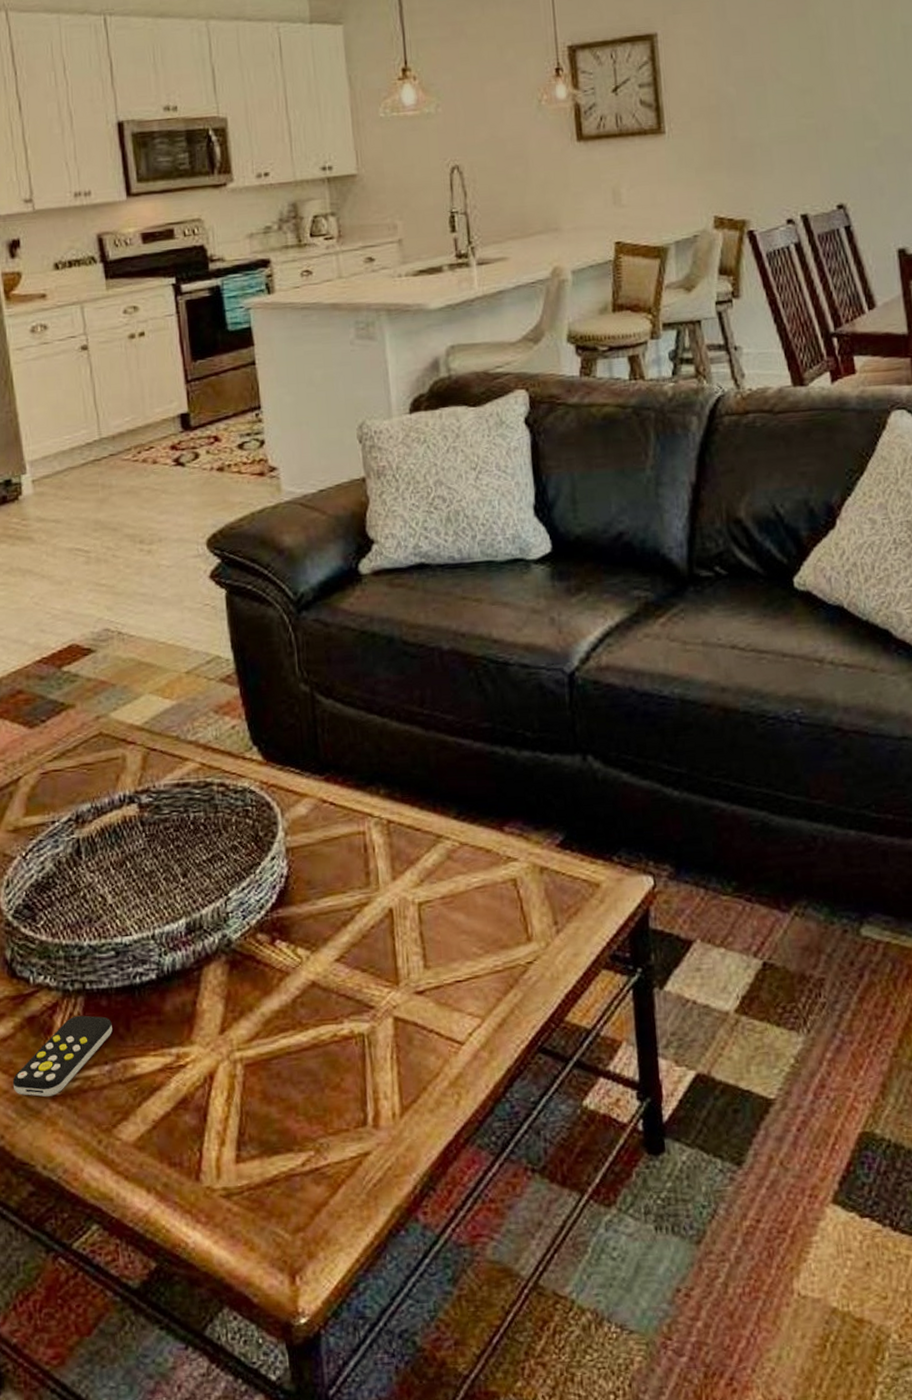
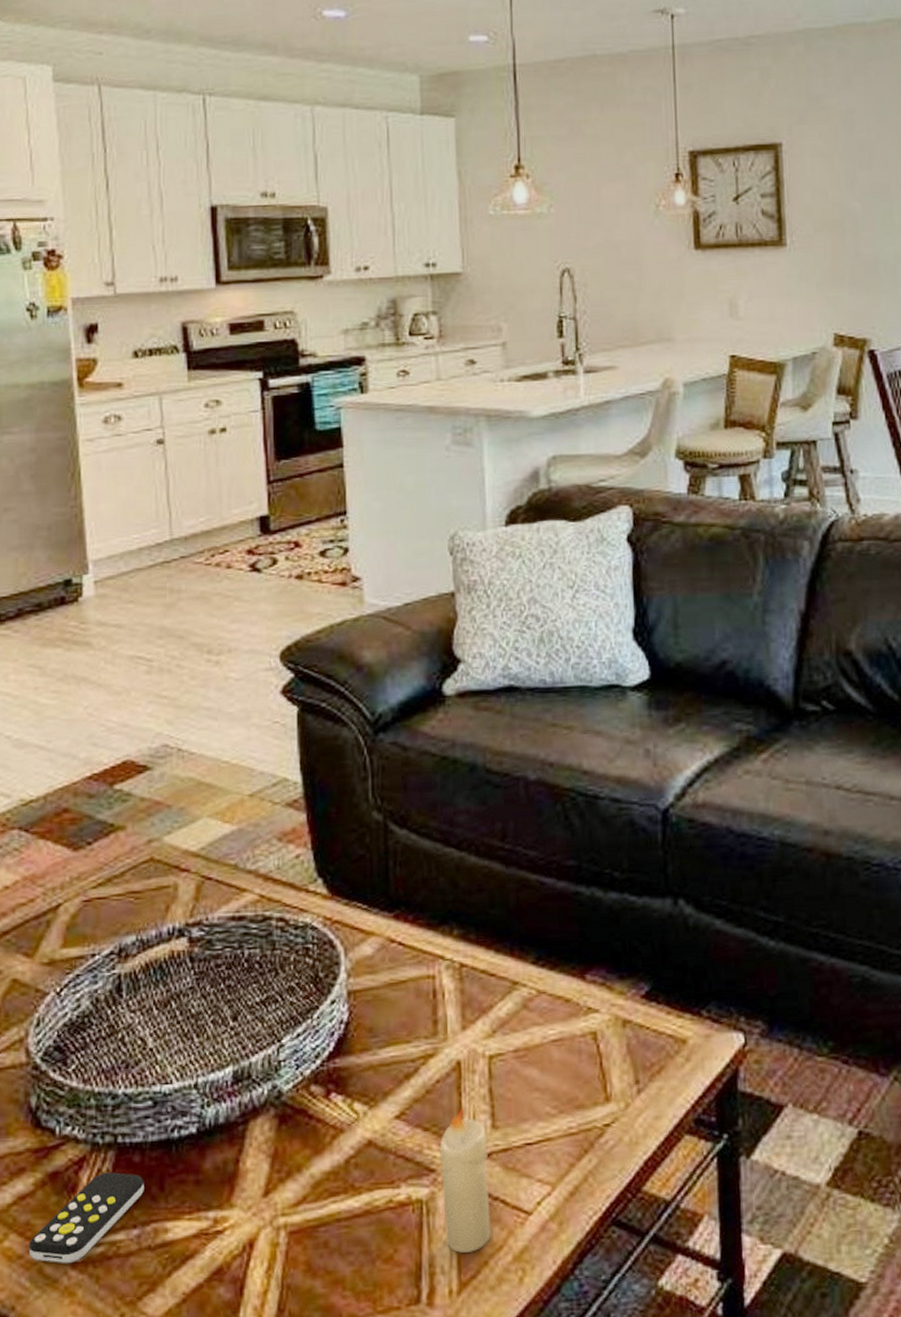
candle: none [376,951,428,1080] -> present [438,1108,491,1253]

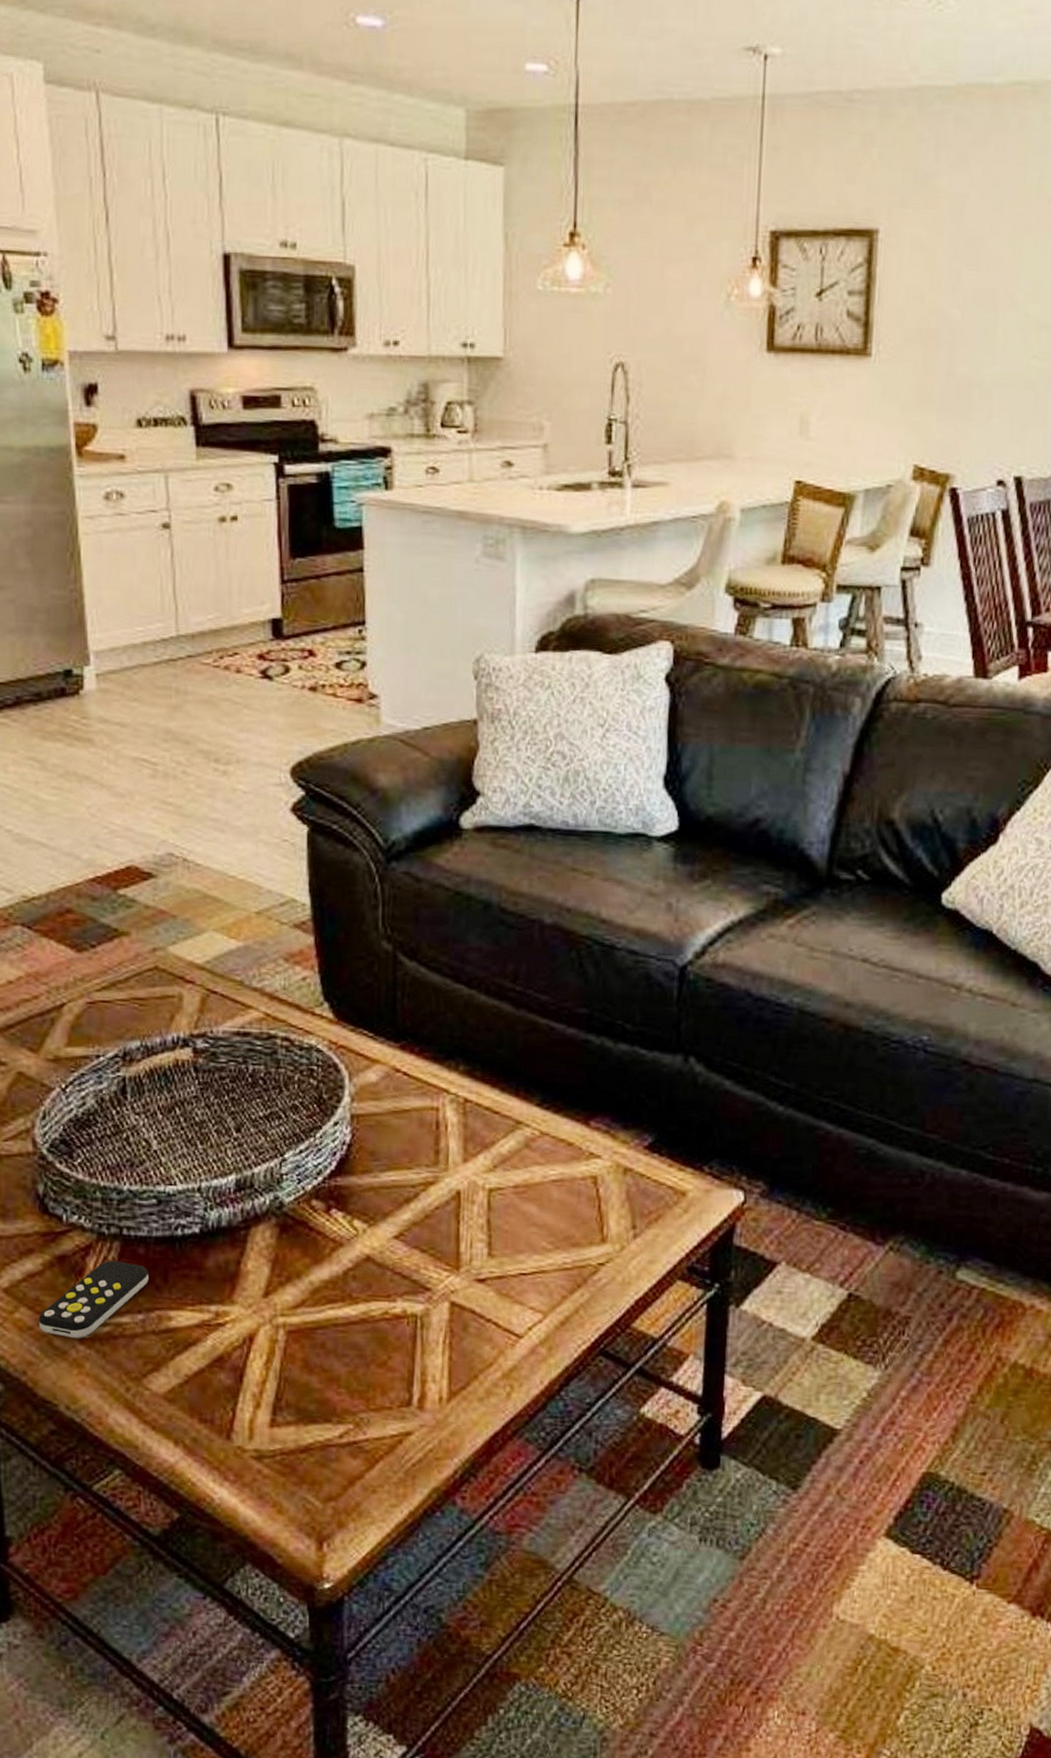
candle: present [438,1108,491,1253] -> none [434,1235,484,1366]

